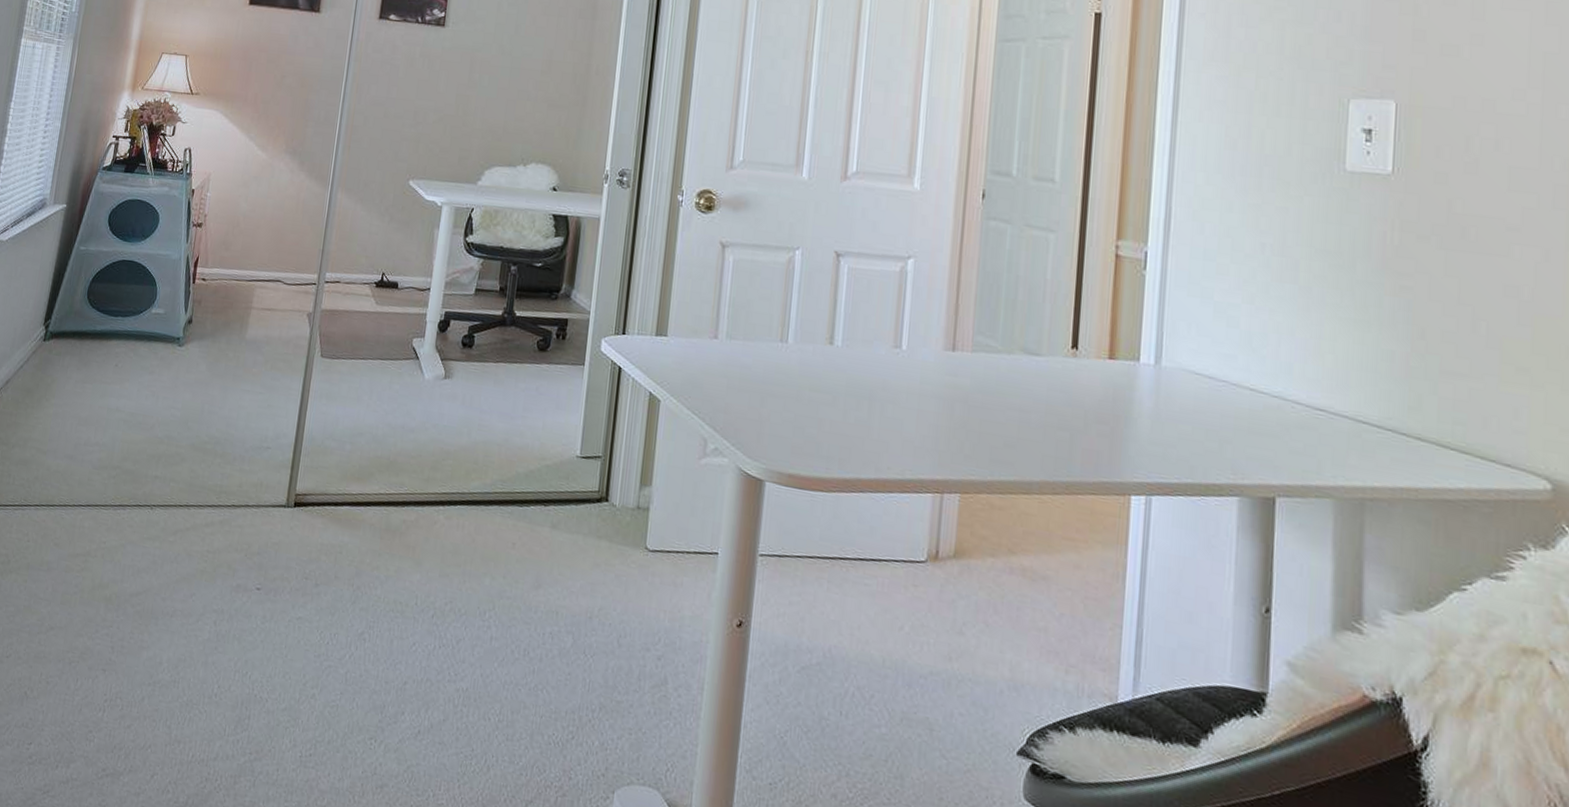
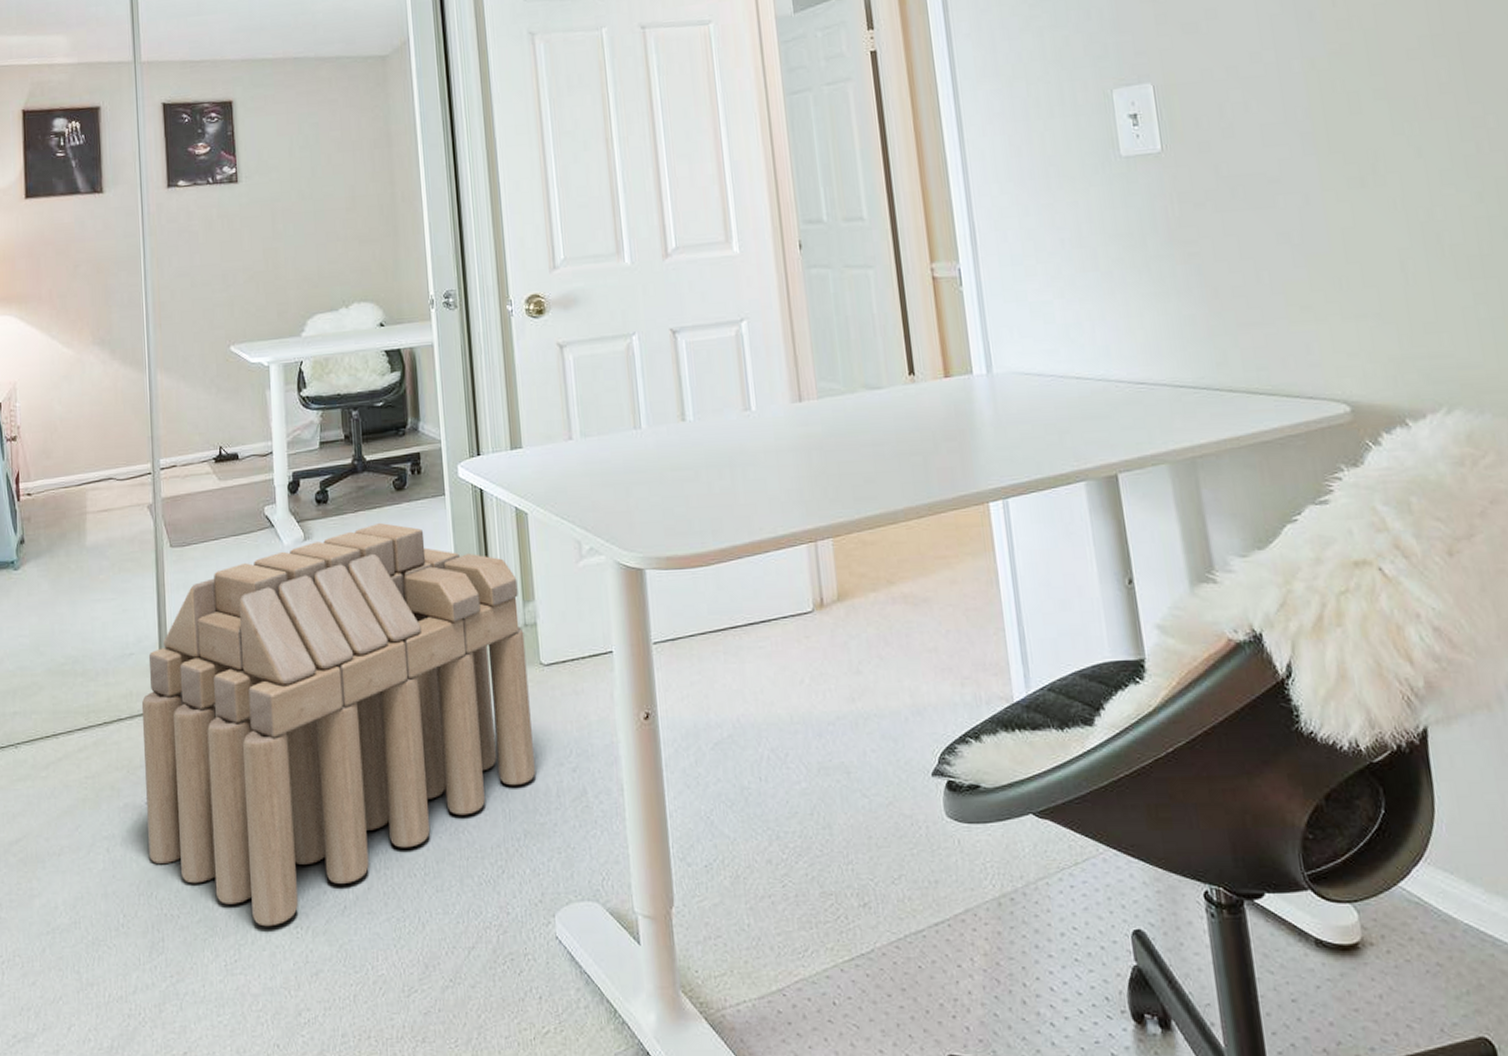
stool: none [251,377,639,732] -> present [141,523,535,927]

